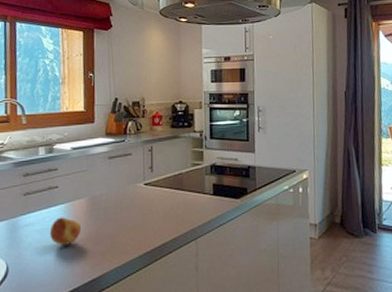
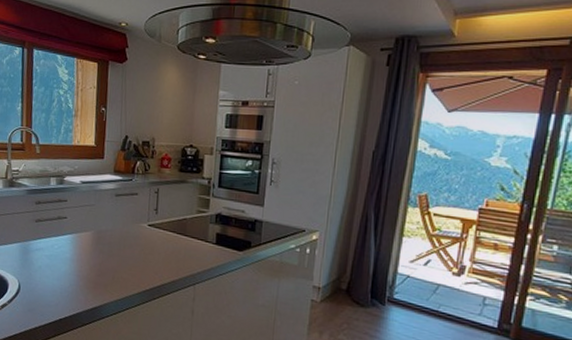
fruit: present [49,217,82,245] -> none [57,246,87,273]

